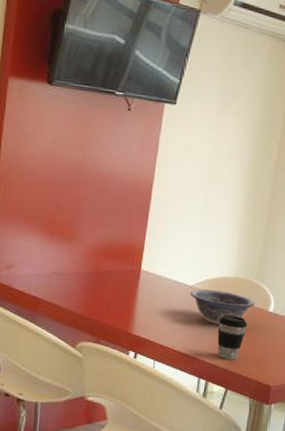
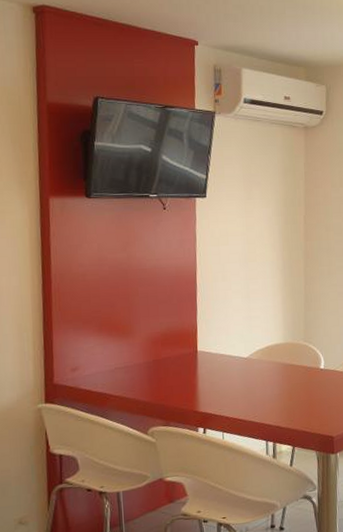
decorative bowl: present [190,289,255,325] -> none [246,357,306,389]
coffee cup: present [217,314,248,360] -> none [276,377,303,419]

